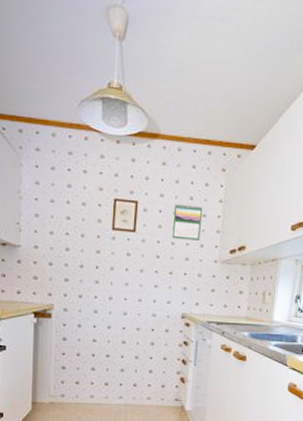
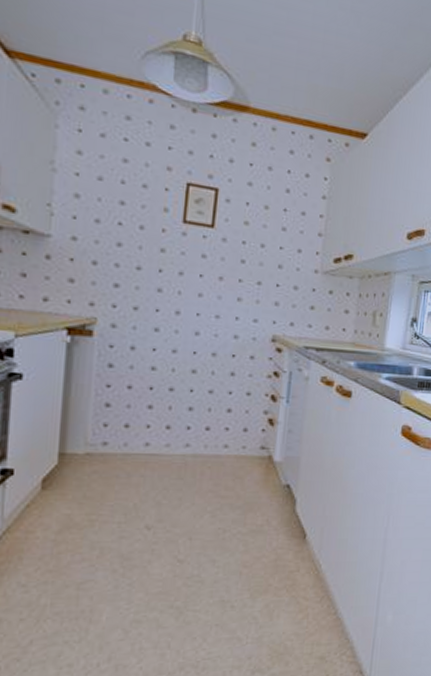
calendar: present [172,203,203,241] -> none [262,195,302,244]

